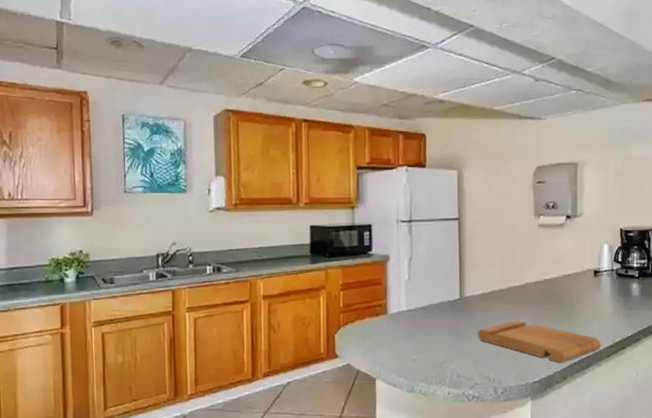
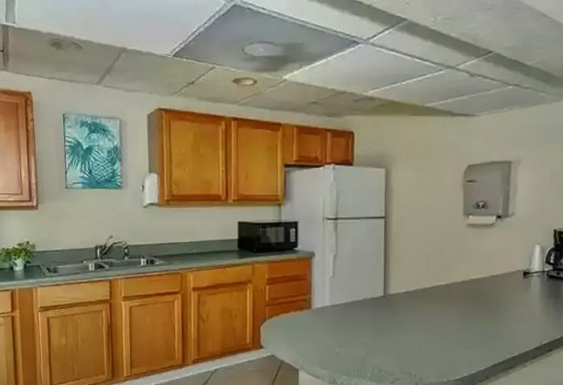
cutting board: present [478,320,601,363] -> none [401,319,528,362]

